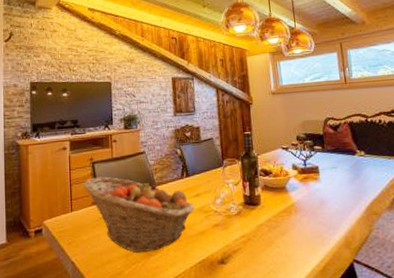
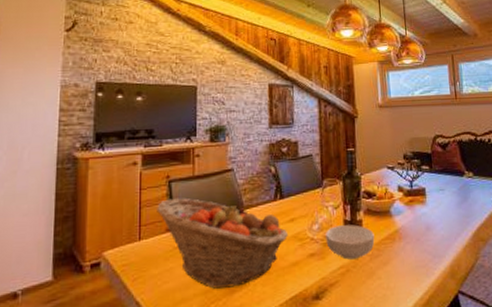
cereal bowl: none [228,199,273,230] -> present [326,224,375,260]

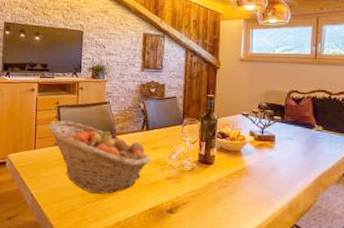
cereal bowl: present [326,224,375,260] -> none [182,157,224,186]

